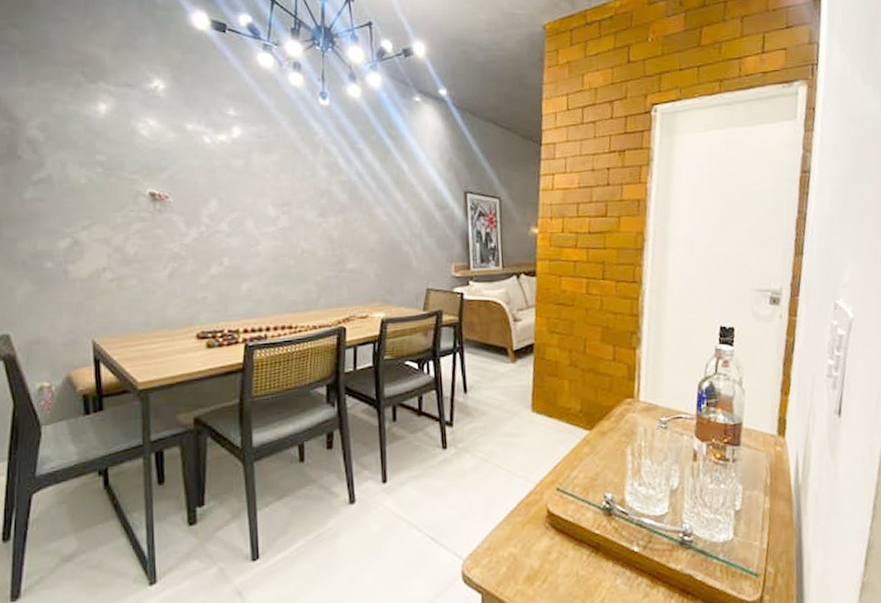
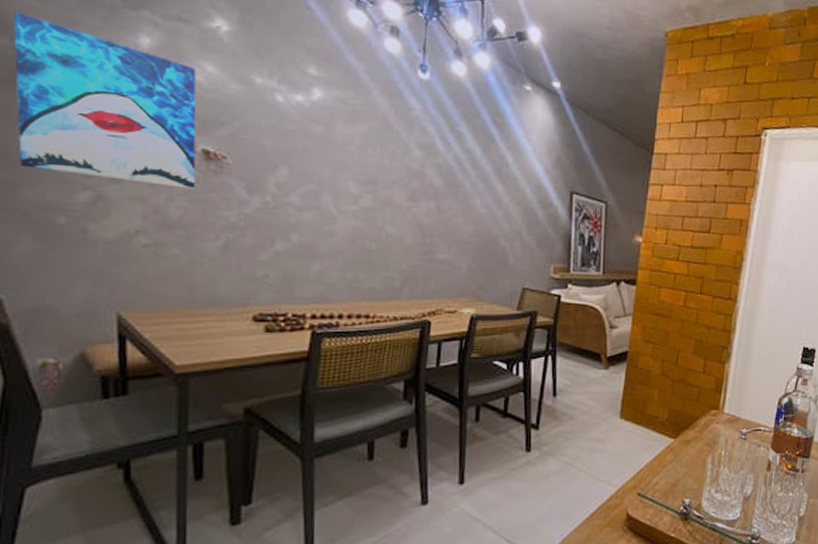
wall art: none [10,99,146,229] -> present [13,12,197,191]

